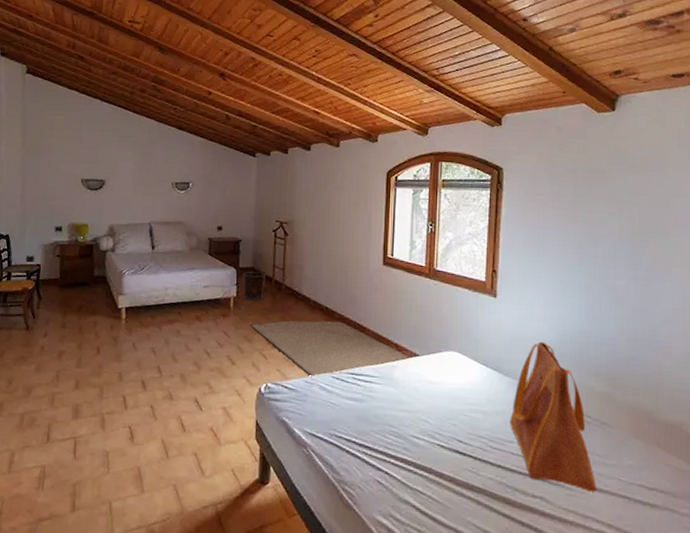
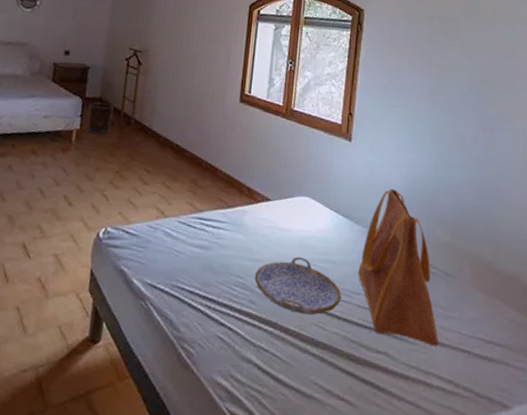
rug: present [250,319,411,378] -> none [92,156,263,222]
serving tray: none [408,407,494,461] -> present [255,256,341,315]

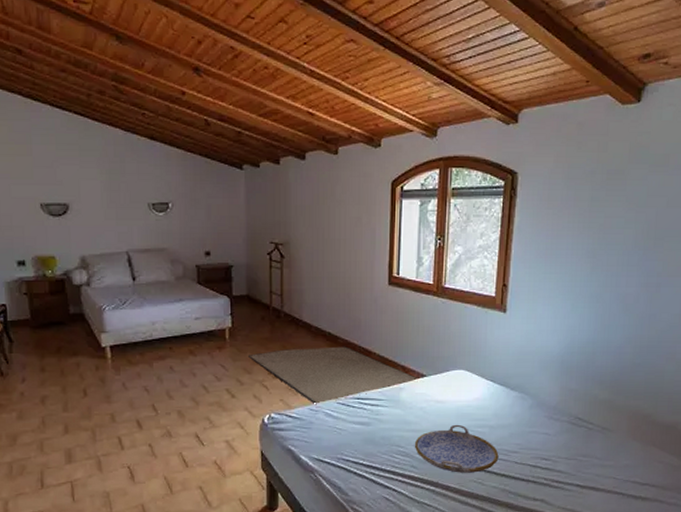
waste bin: present [88,102,114,135] -> none [237,300,262,331]
rug: none [92,156,263,222] -> present [249,345,418,405]
tote bag: present [358,188,438,347] -> none [515,354,594,492]

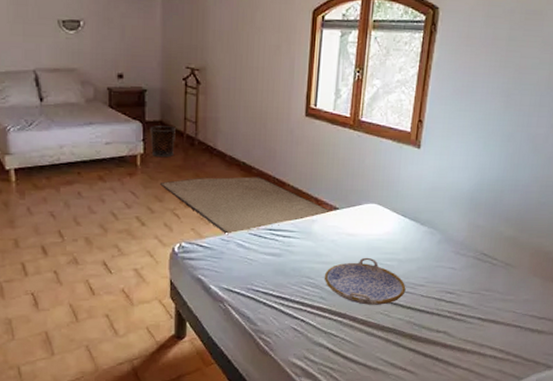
waste bin: none [237,300,262,331] -> present [150,126,176,158]

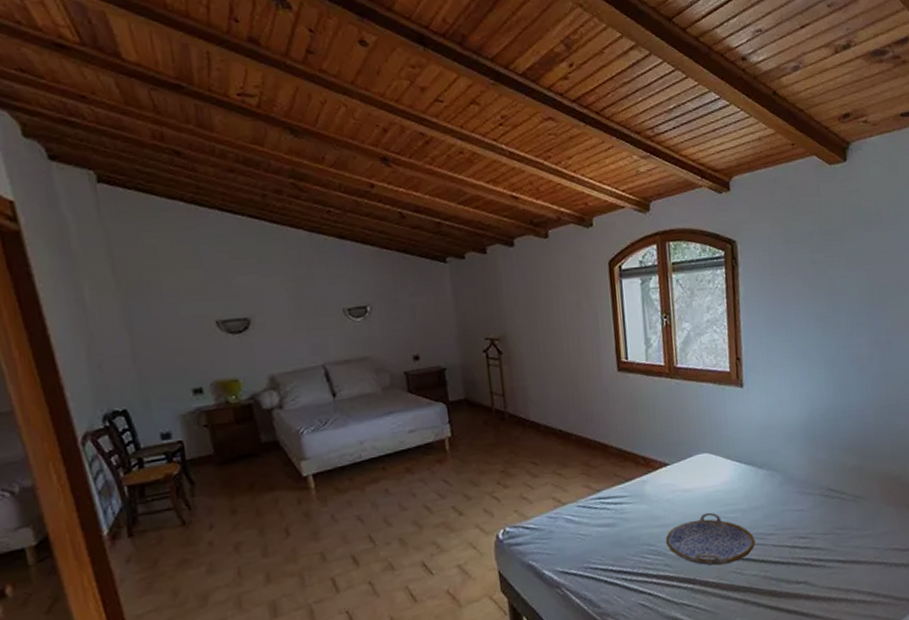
waste bin: present [150,126,176,158] -> none [455,402,484,439]
rug: present [160,175,331,235] -> none [474,441,661,512]

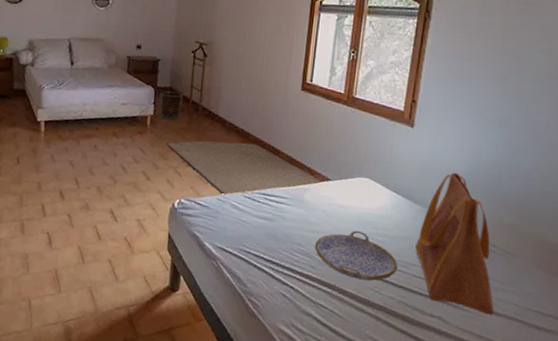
waste bin: none [455,402,484,439] -> present [160,91,183,120]
rug: none [474,441,661,512] -> present [166,139,323,196]
tote bag: none [768,425,855,566] -> present [415,172,494,316]

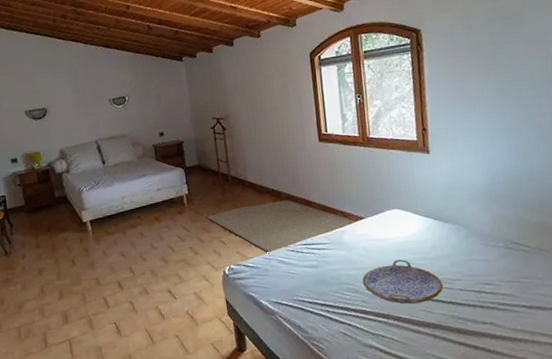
waste bin: present [160,91,183,120] -> none [190,168,213,195]
tote bag: present [415,172,494,316] -> none [455,186,541,311]

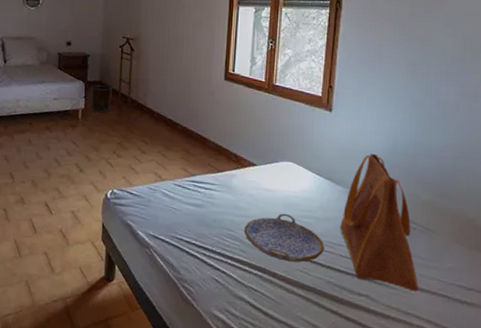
waste bin: none [190,168,213,195] -> present [90,85,112,113]
rug: present [205,198,357,254] -> none [97,130,249,185]
tote bag: none [455,186,541,311] -> present [340,153,418,292]

